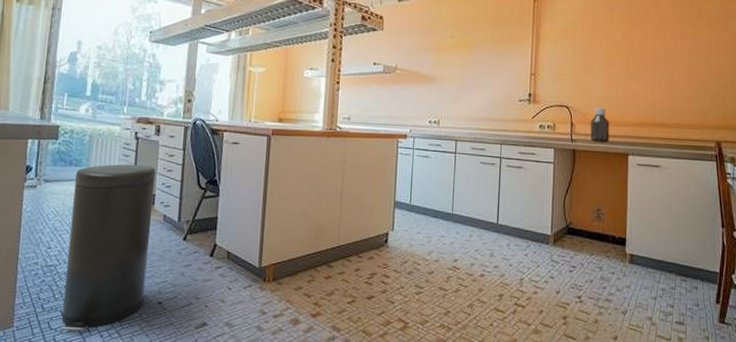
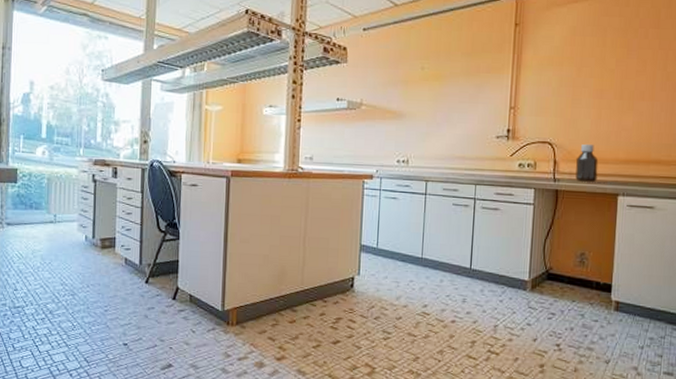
pedal bin: present [61,164,156,332] -> none [31,207,115,370]

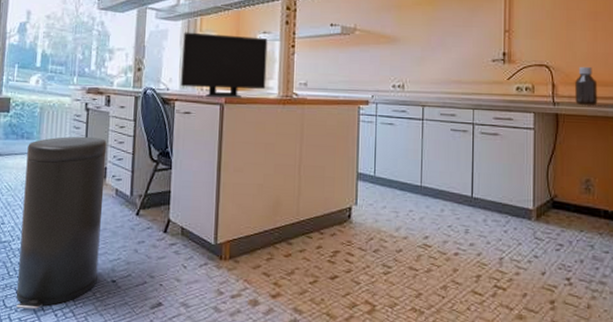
pedal bin: none [31,207,115,370] -> present [16,136,107,310]
computer monitor: none [187,105,274,171] -> present [181,32,268,98]

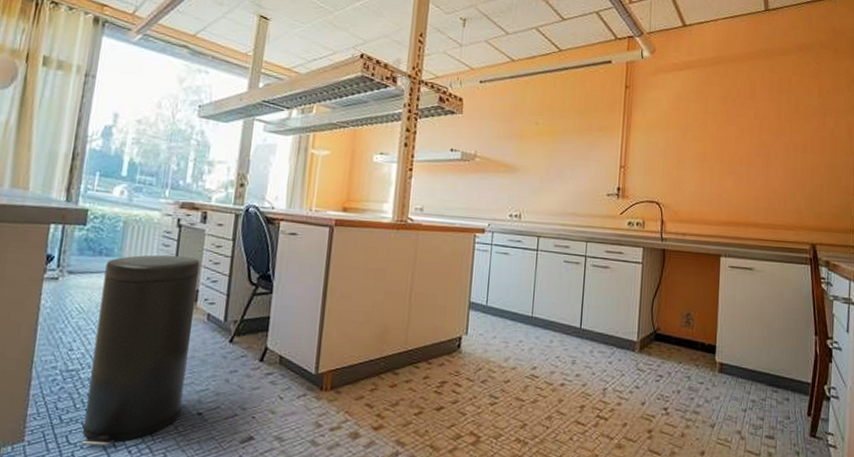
computer monitor: present [181,32,268,98] -> none [288,148,385,221]
bottle: present [574,66,598,105] -> none [681,205,702,243]

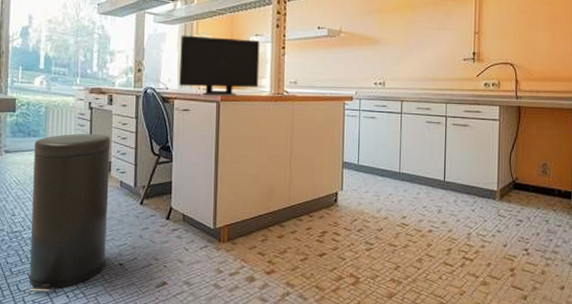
computer monitor: none [288,148,385,221] -> present [179,35,260,96]

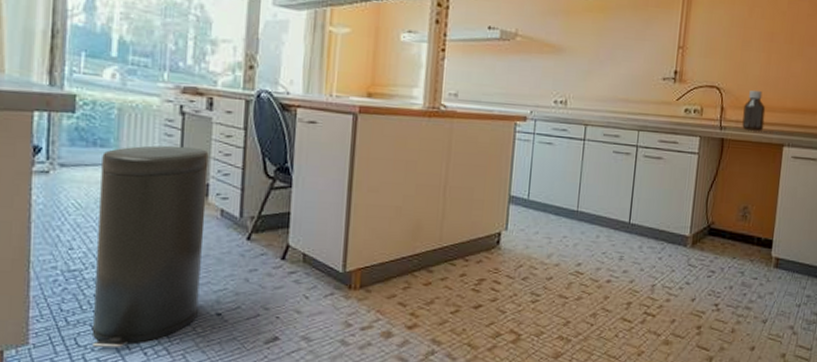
computer monitor: present [179,35,260,96] -> none [305,25,413,108]
bottle: none [534,64,555,98] -> present [742,90,766,131]

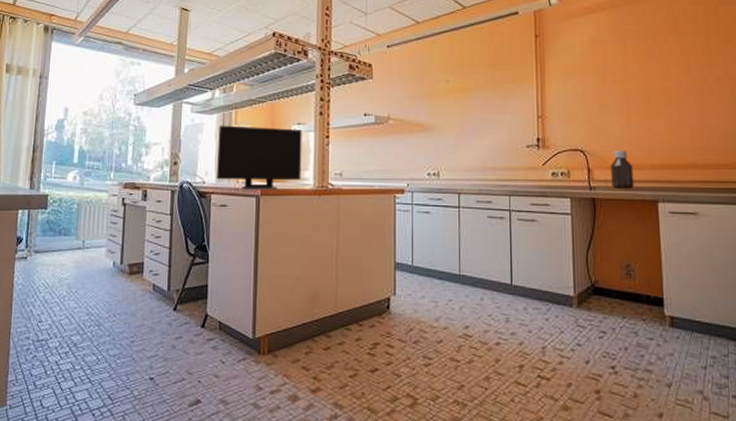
pedal bin: present [92,145,209,349] -> none [53,231,144,410]
computer monitor: none [305,25,413,108] -> present [217,125,302,191]

